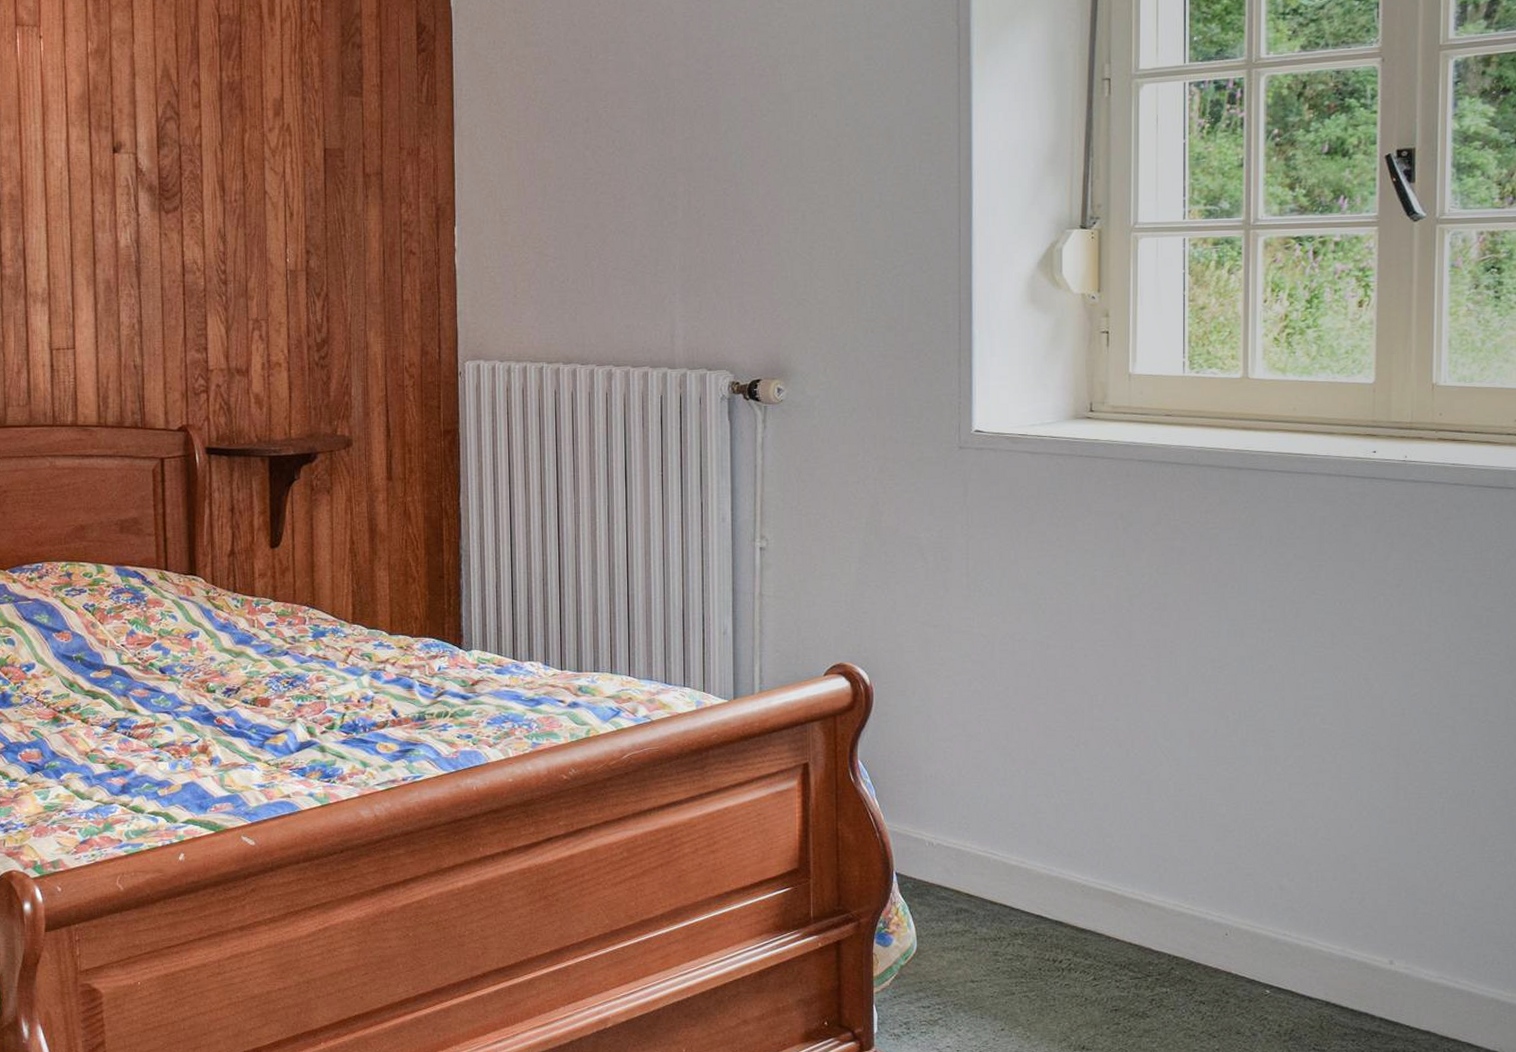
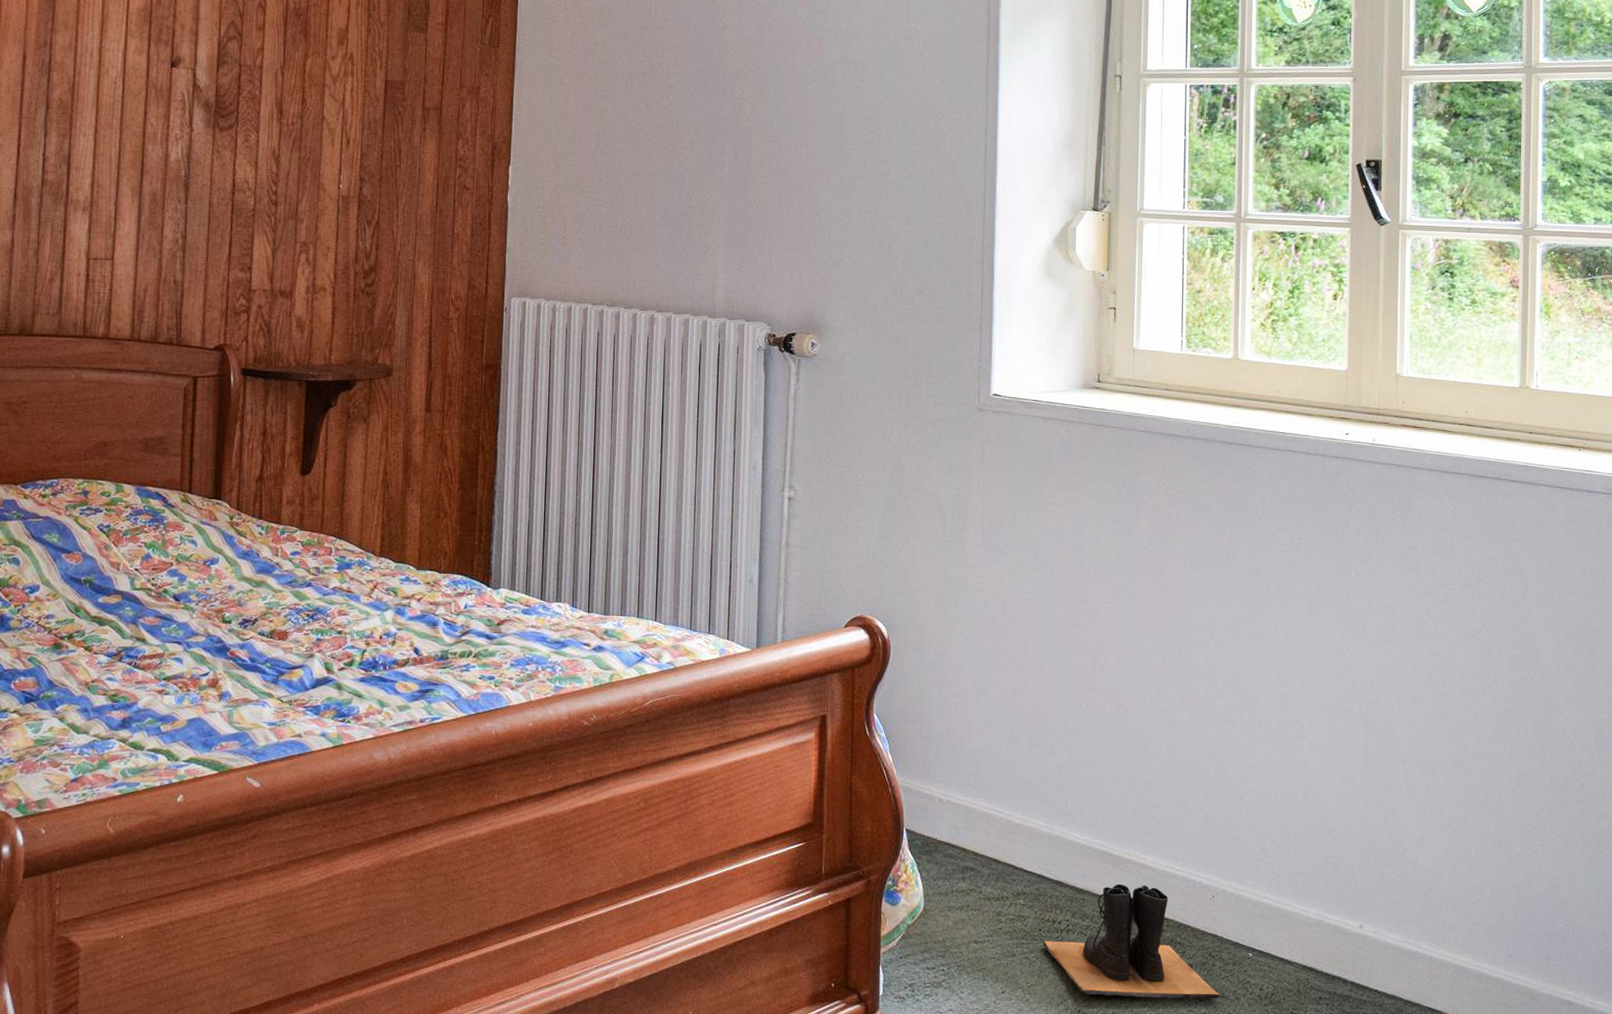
boots: none [1043,923,1235,1035] -> present [1042,883,1220,999]

